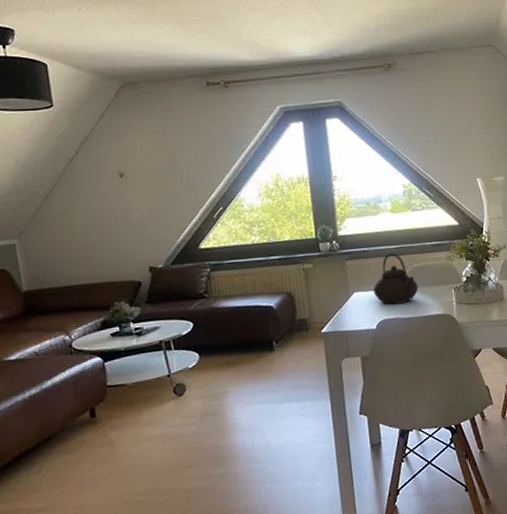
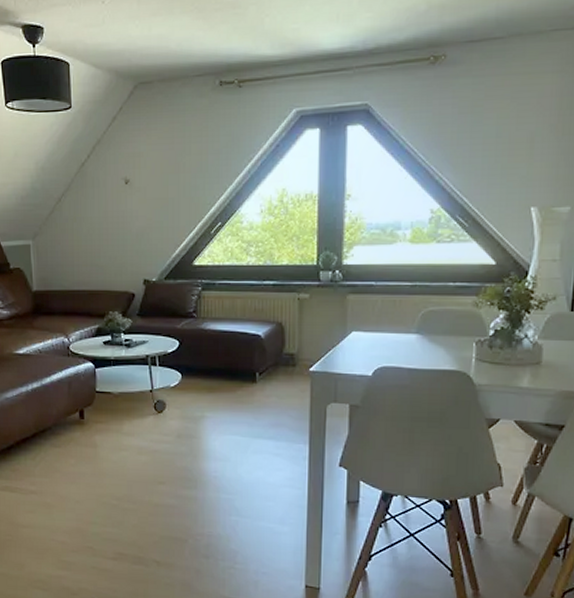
teapot: present [372,252,419,305] -> none [374,291,430,351]

